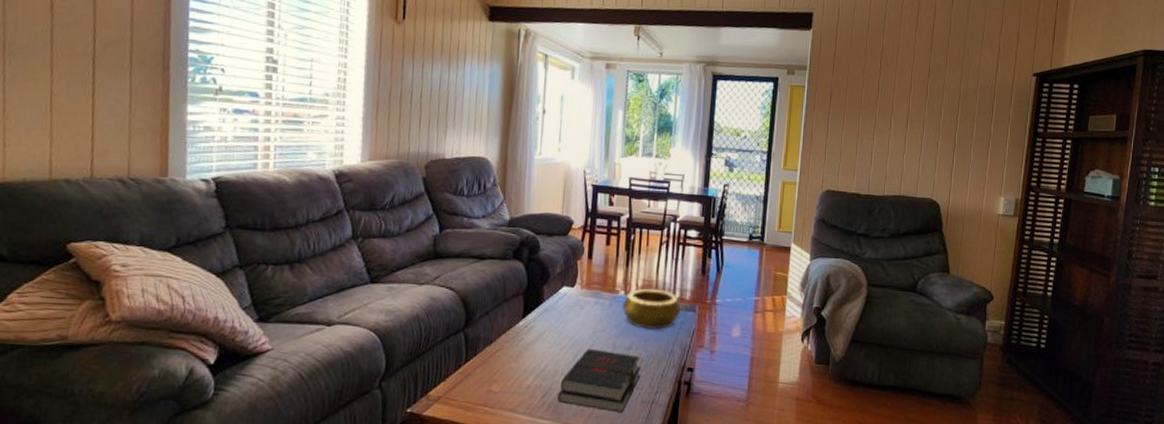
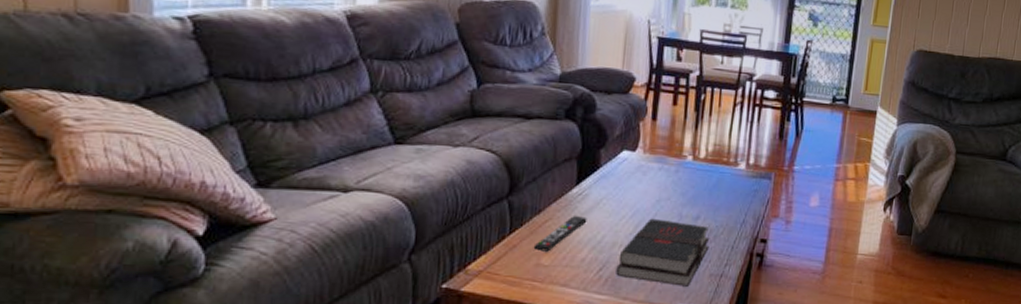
remote control: none [485,346,532,379] -> present [533,216,587,252]
decorative bowl: present [622,288,682,330] -> none [690,153,756,199]

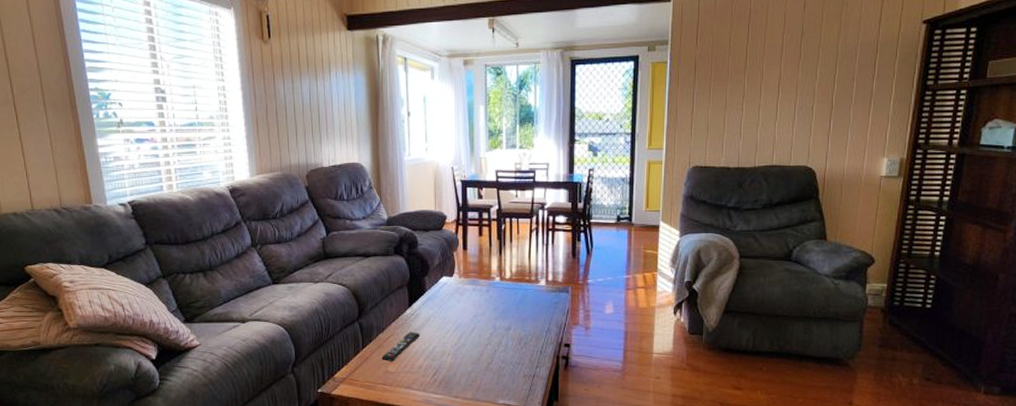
hardback book: present [616,218,710,287] -> none [447,331,521,386]

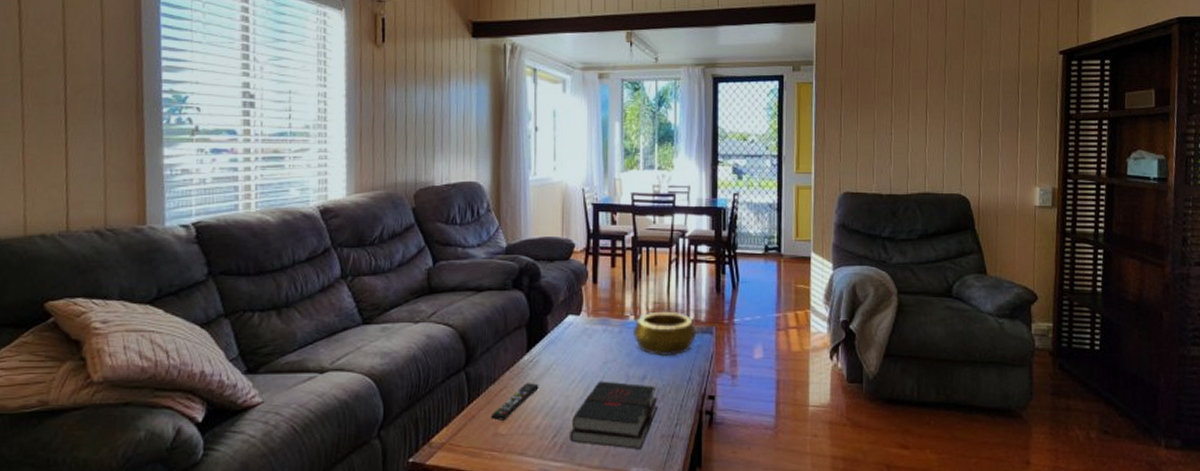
hardback book: none [447,331,521,386] -> present [570,381,658,449]
decorative bowl: none [499,273,555,312] -> present [633,311,697,357]

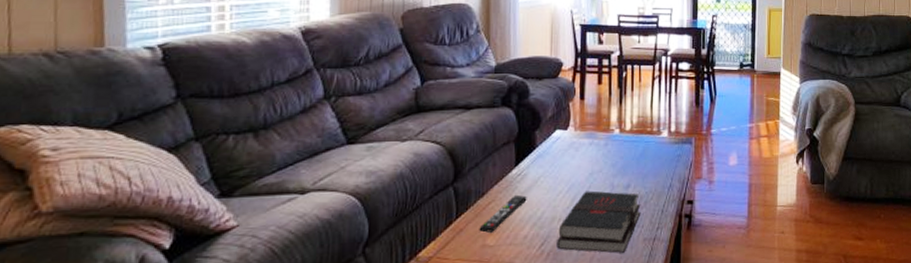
decorative bowl: present [633,311,697,357] -> none [618,124,678,167]

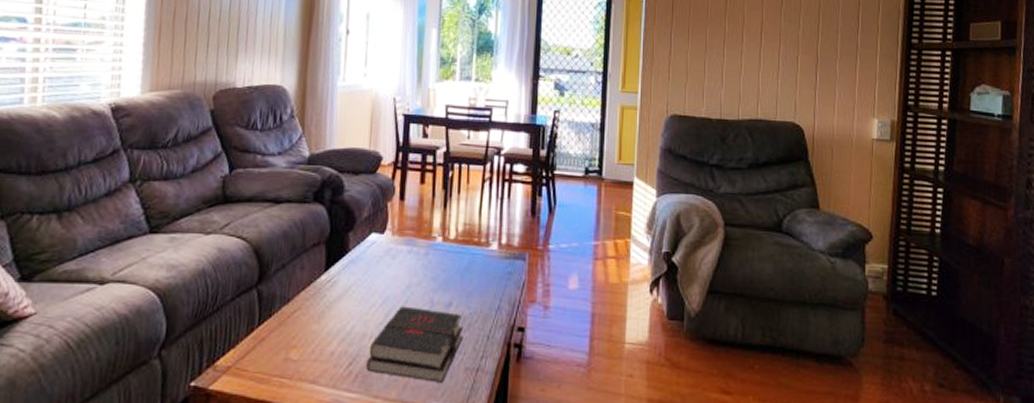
remote control: present [479,195,527,233] -> none [282,305,336,345]

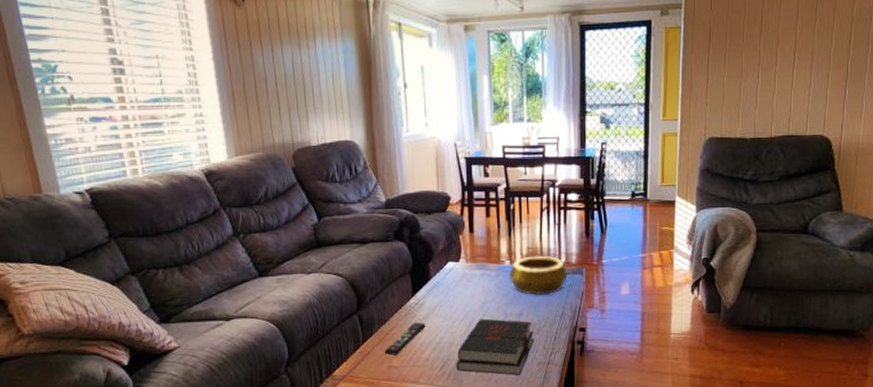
remote control: none [282,305,336,345] -> present [384,322,426,355]
decorative bowl: none [440,233,509,283] -> present [509,255,569,296]

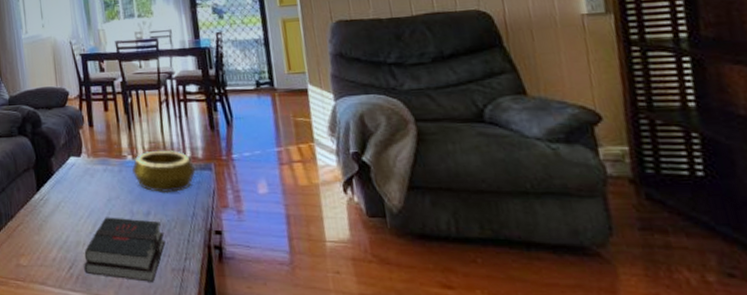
remote control: present [384,322,426,355] -> none [12,219,51,253]

